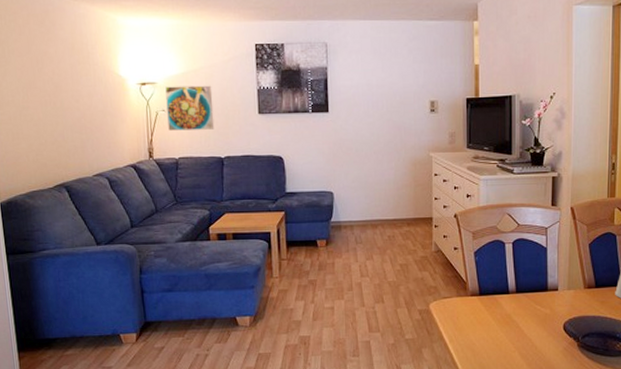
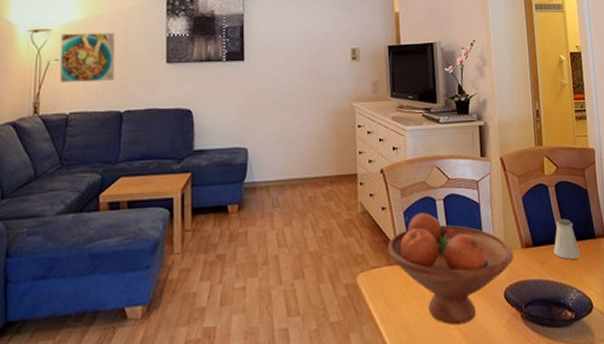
fruit bowl: none [458,254,575,348] -> present [387,212,514,325]

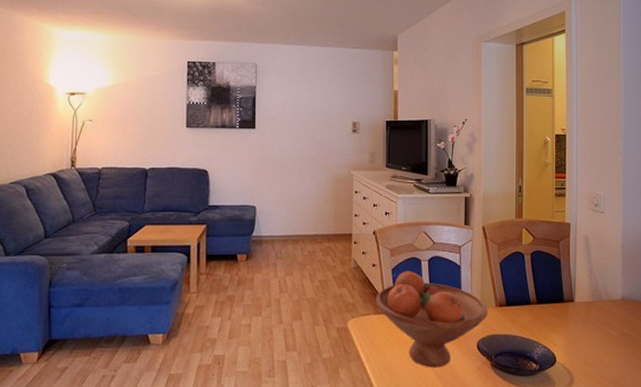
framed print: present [60,32,116,82] -> none [94,97,142,141]
saltshaker: present [553,218,580,260] -> none [525,283,548,319]

